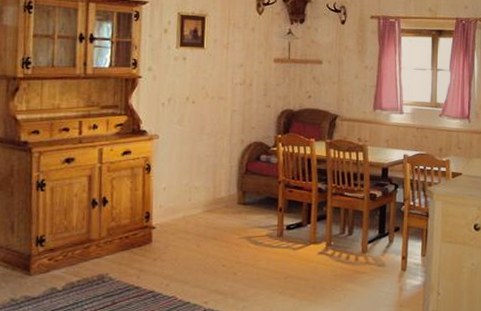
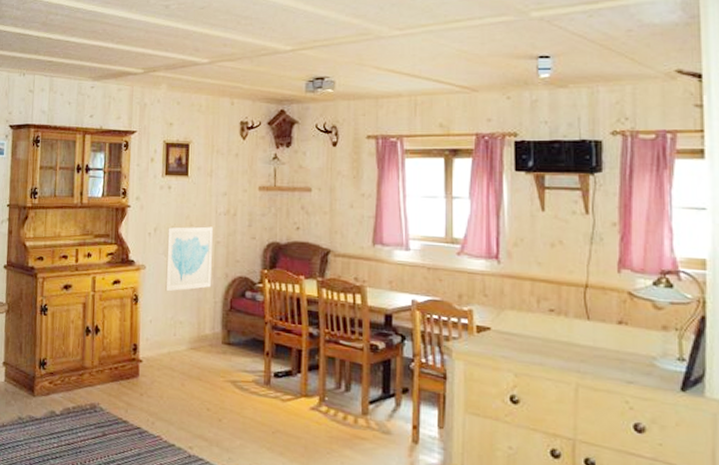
wall art: none [180,96,229,159] -> present [165,226,213,292]

